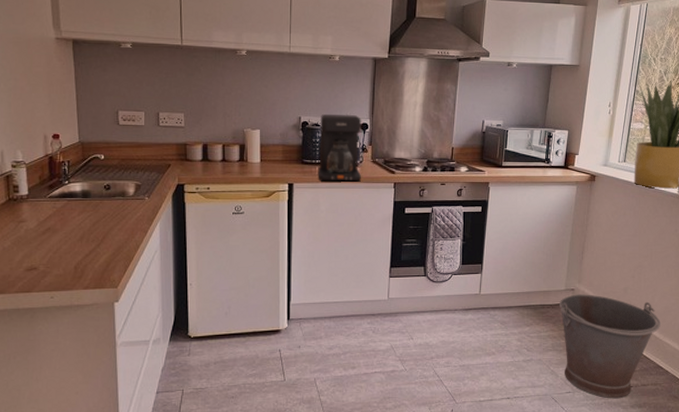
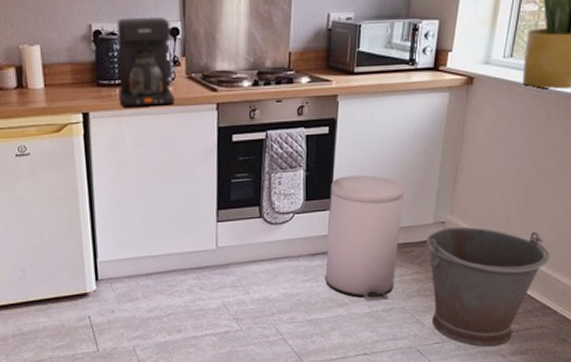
pedal bin: none [476,246,541,352] -> present [325,175,404,301]

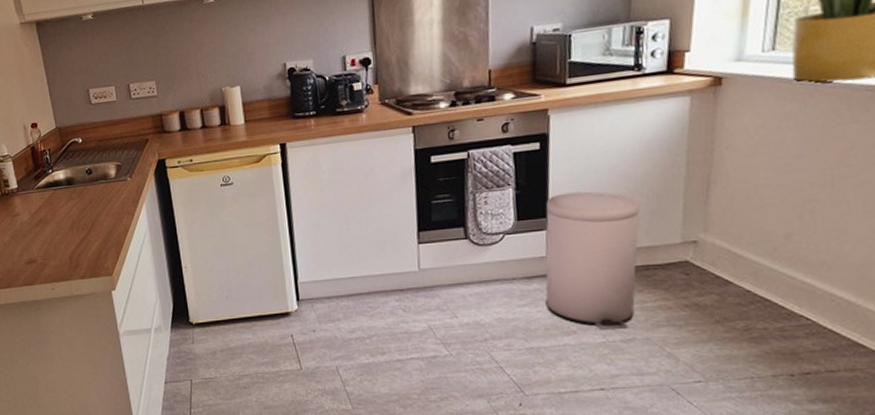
coffee maker: present [116,17,174,107] -> none [309,49,369,135]
bucket: present [427,226,550,347] -> none [674,246,857,391]

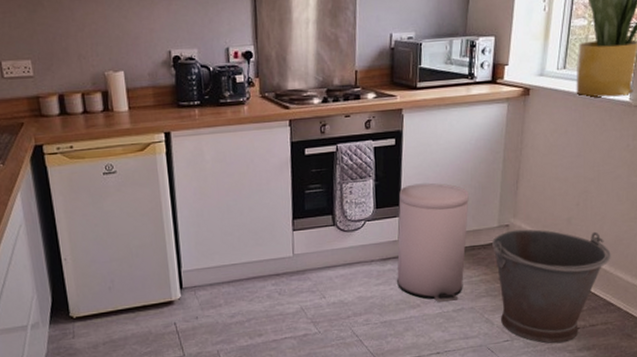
bucket: none [674,246,857,391] -> present [492,229,611,343]

